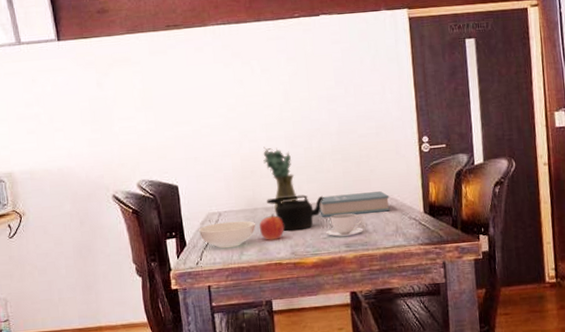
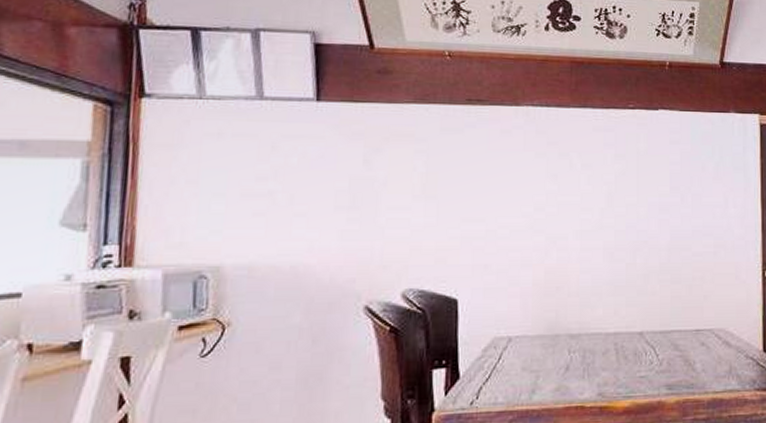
bowl: present [198,220,256,249] -> none [478,349,556,385]
fruit: present [259,213,284,240] -> none [559,342,592,376]
vase: present [263,146,298,213] -> none [574,258,612,342]
teapot: present [266,194,324,231] -> none [571,321,645,366]
book: present [319,191,391,217] -> none [638,322,724,350]
teacup: present [326,213,364,237] -> none [644,346,691,376]

